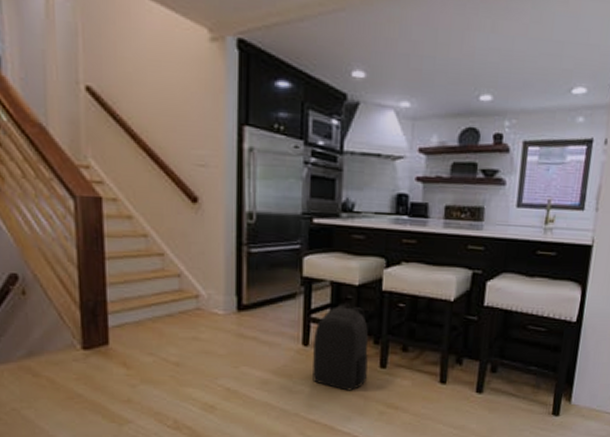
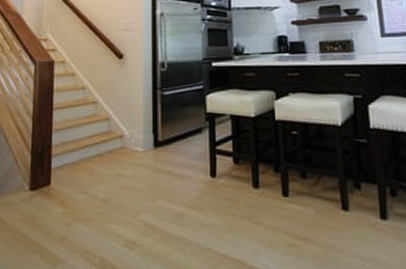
backpack: present [312,304,369,391] -> none [220,135,273,222]

